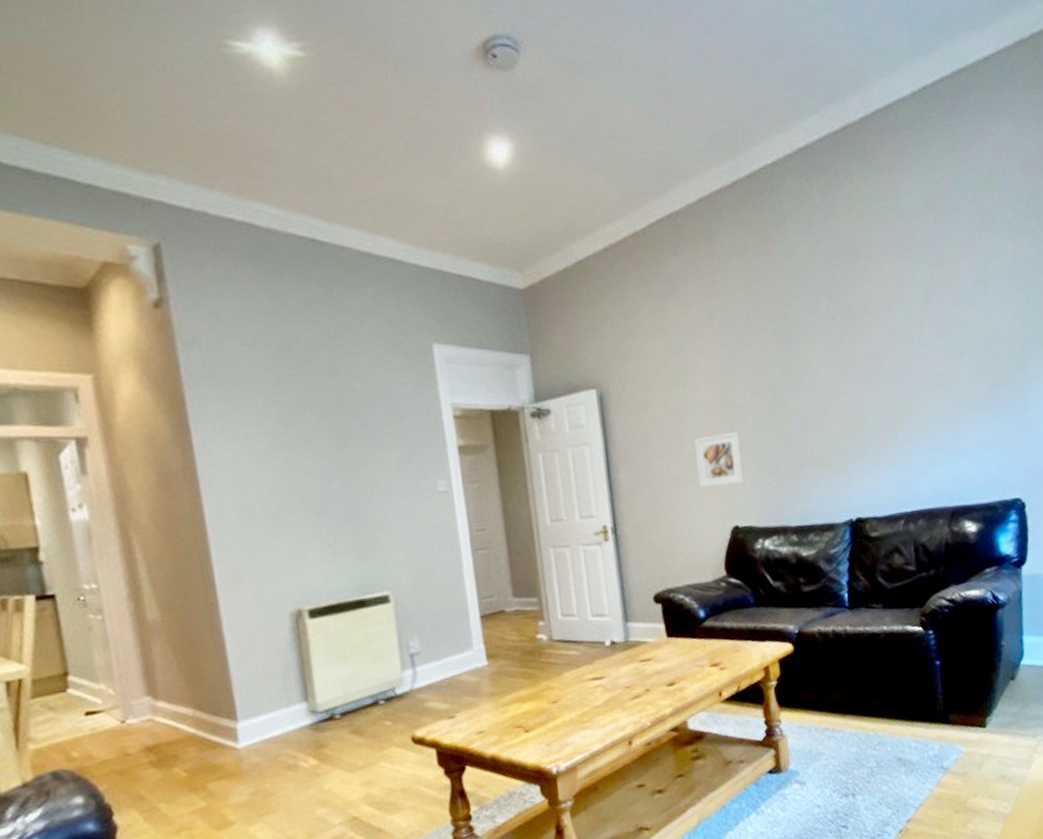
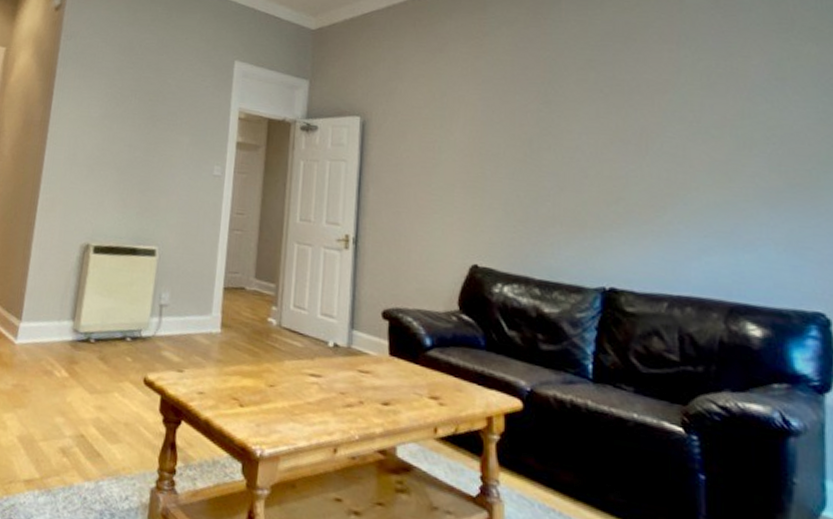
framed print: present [693,431,746,488] -> none [442,175,491,226]

